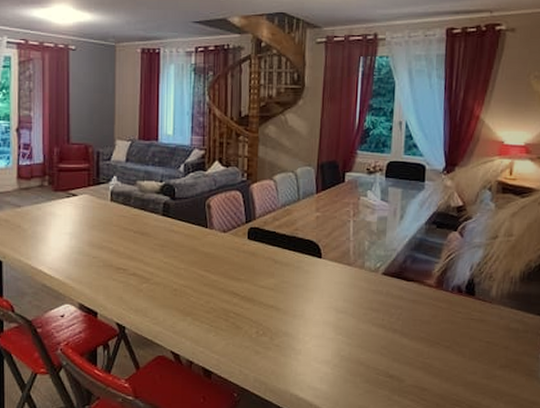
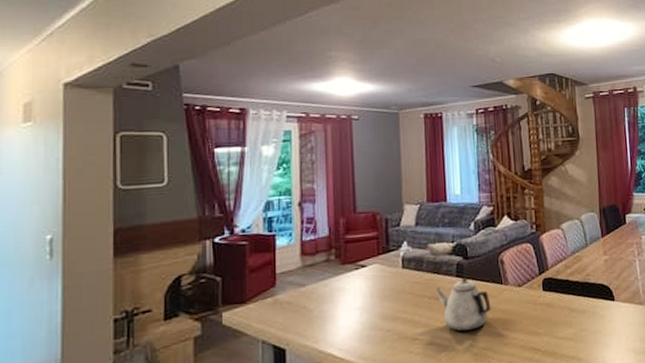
teapot: none [141,216,194,268] -> present [435,277,491,332]

